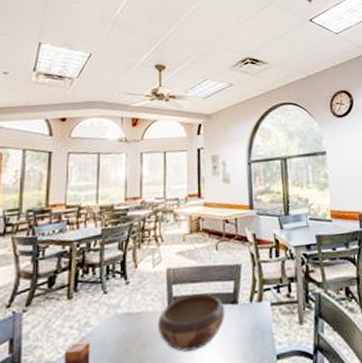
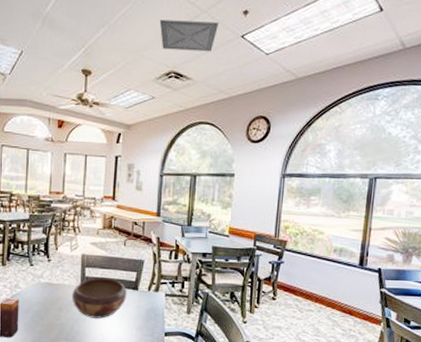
ceiling vent: none [229,10,287,39] -> present [159,19,219,52]

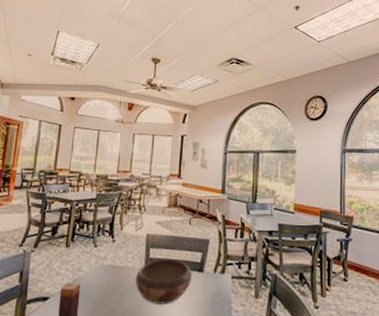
ceiling vent: present [159,19,219,52] -> none [221,15,274,41]

